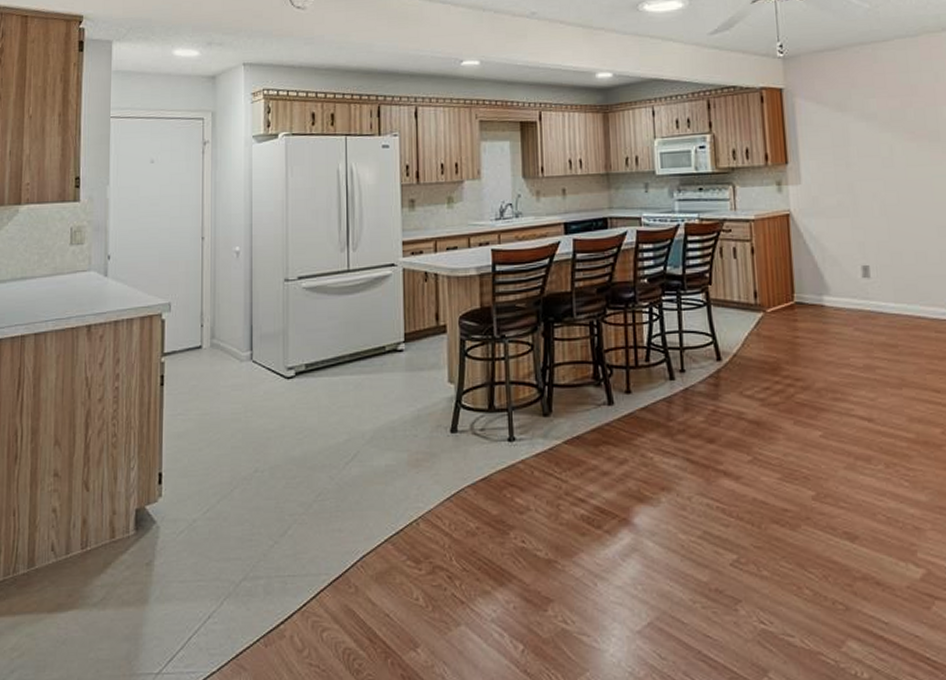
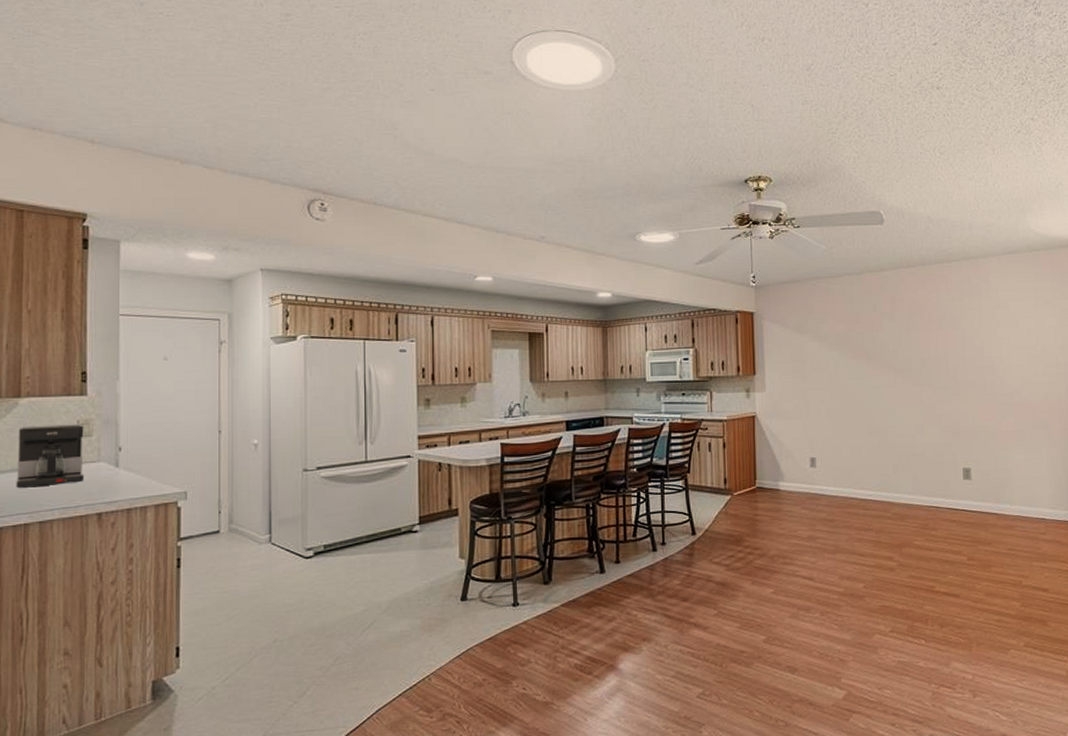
coffee maker: none [14,231,76,298] -> present [16,424,85,488]

